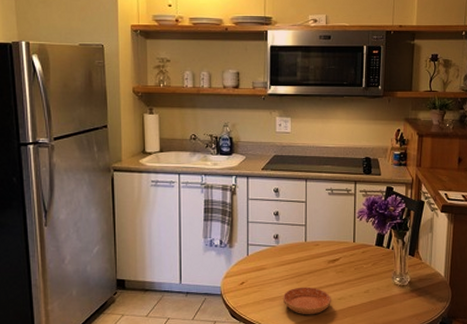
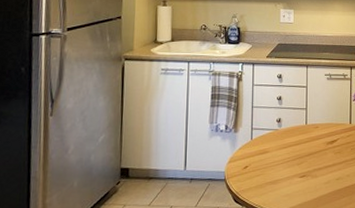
saucer: present [282,286,331,315] -> none [284,168,330,197]

